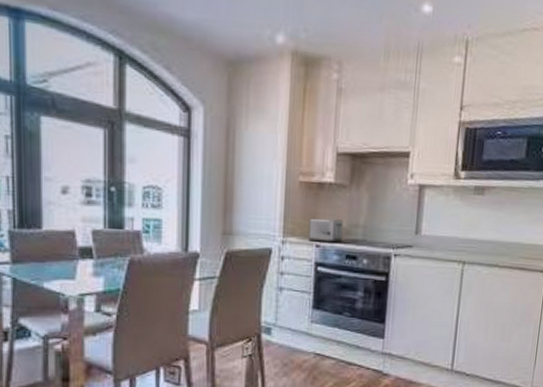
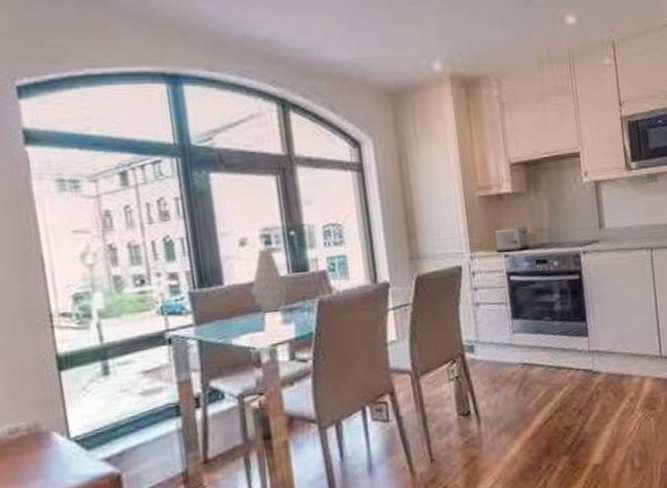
vase: none [67,201,101,263] -> present [251,250,288,313]

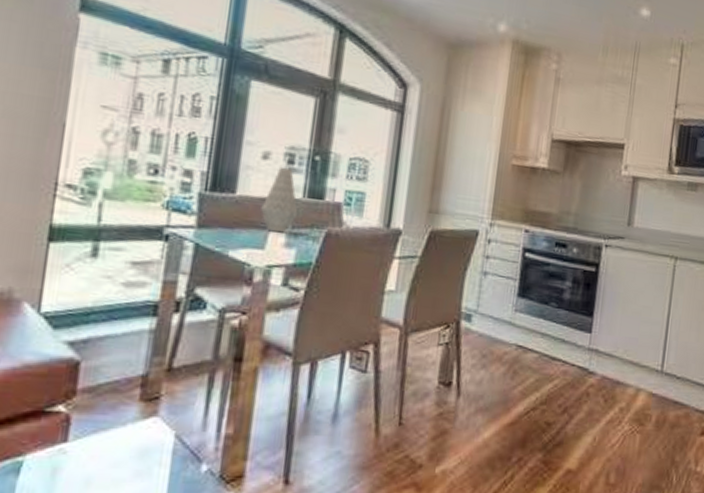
toaster: present [493,226,530,253] -> none [517,202,555,230]

